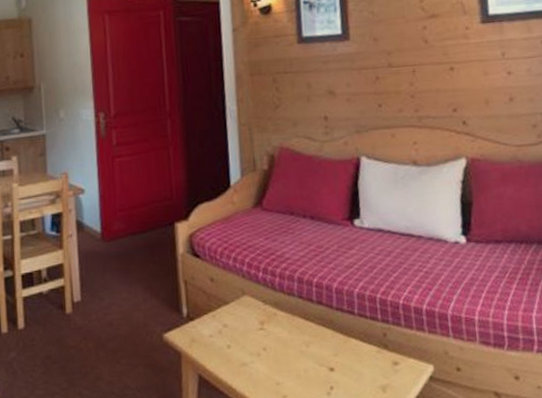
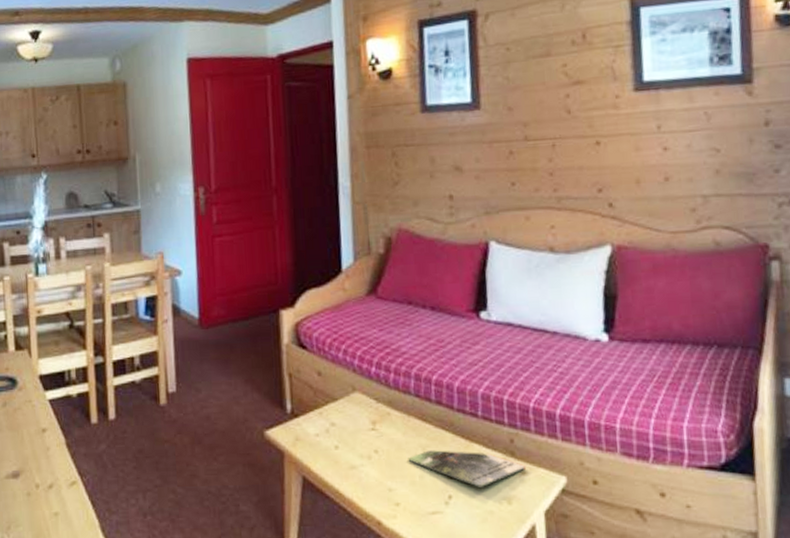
magazine: none [293,345,399,378] -> present [408,450,527,487]

